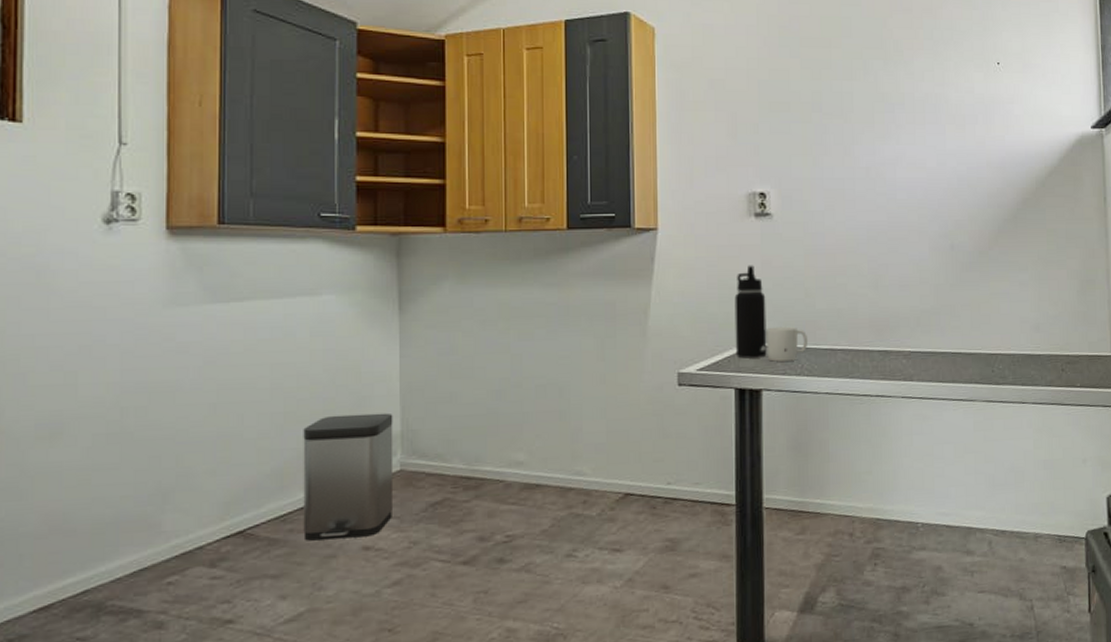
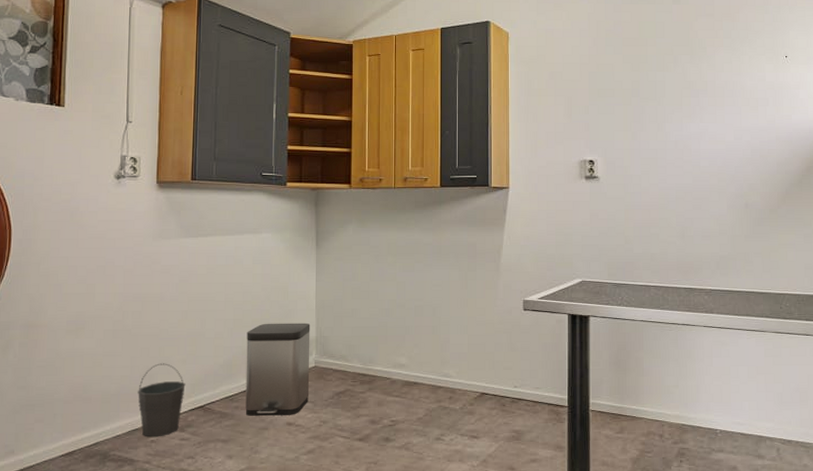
bucket: none [146,476,216,579] -> present [138,363,186,437]
water bottle: present [734,265,767,359] -> none [568,217,594,291]
mug: present [766,326,808,362] -> none [594,266,627,294]

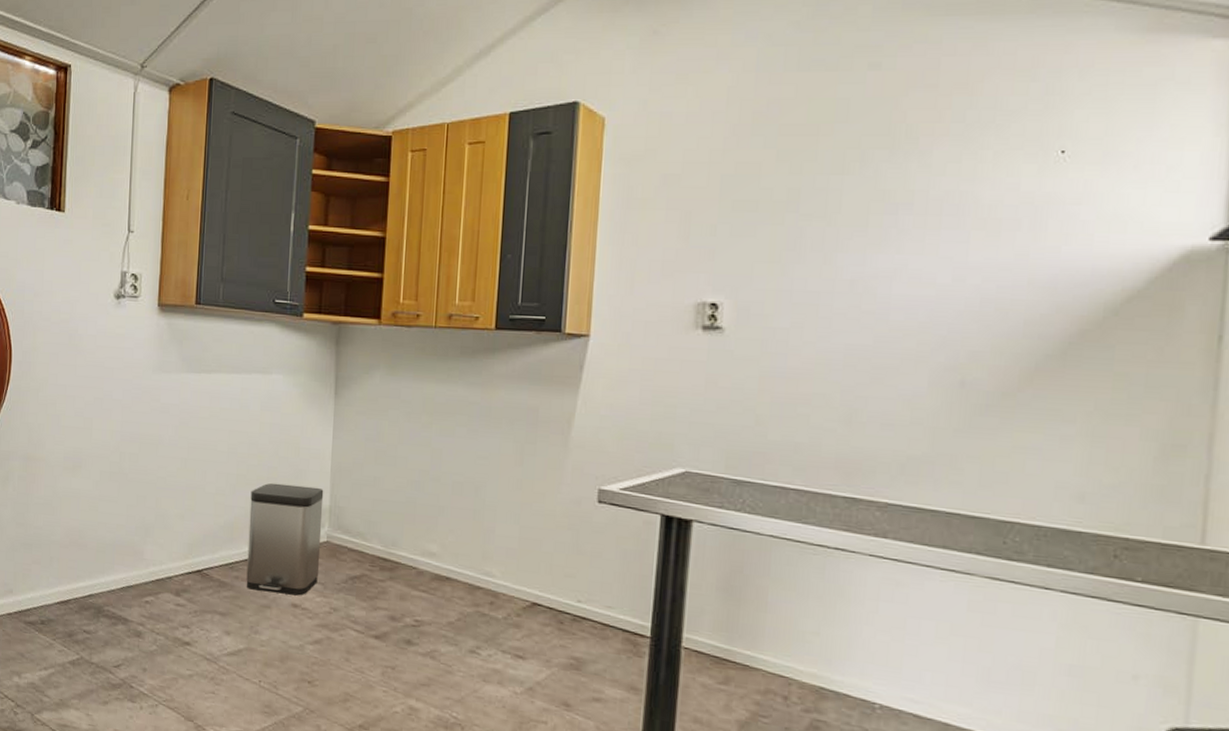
bucket: present [138,363,186,437] -> none [133,515,183,598]

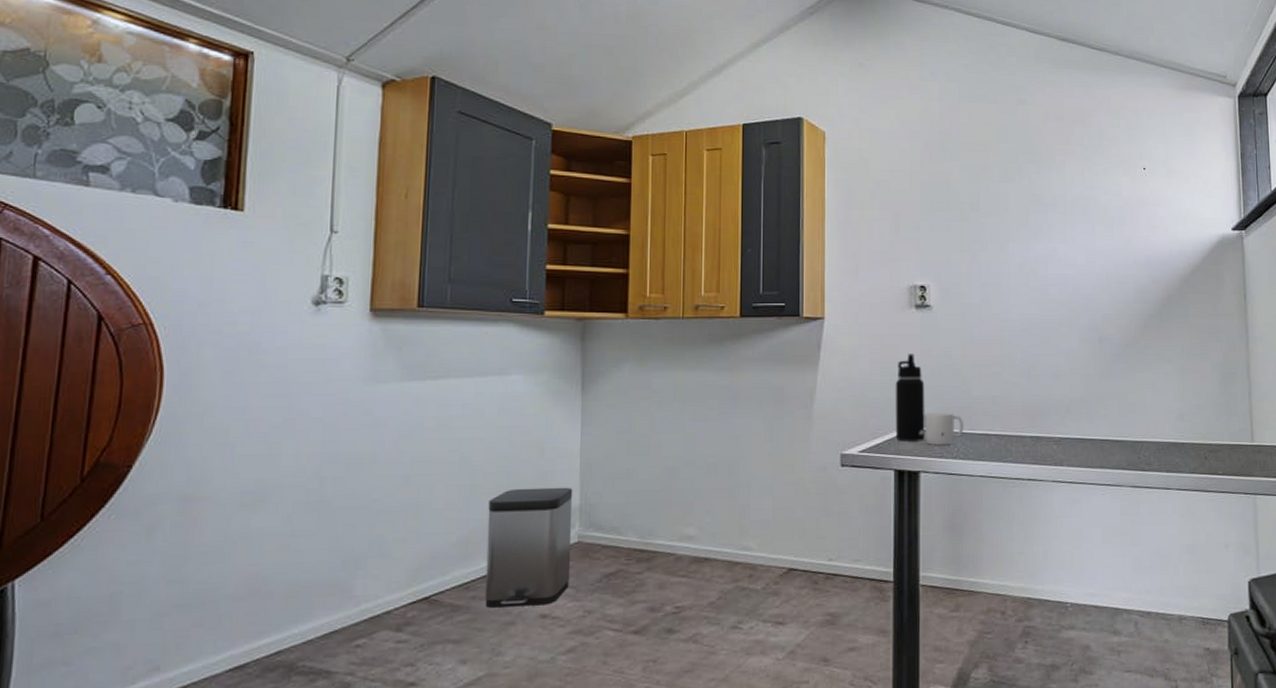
water bottle: none [665,383,707,486] -> present [895,353,925,442]
mug: none [702,453,754,494] -> present [925,412,964,445]

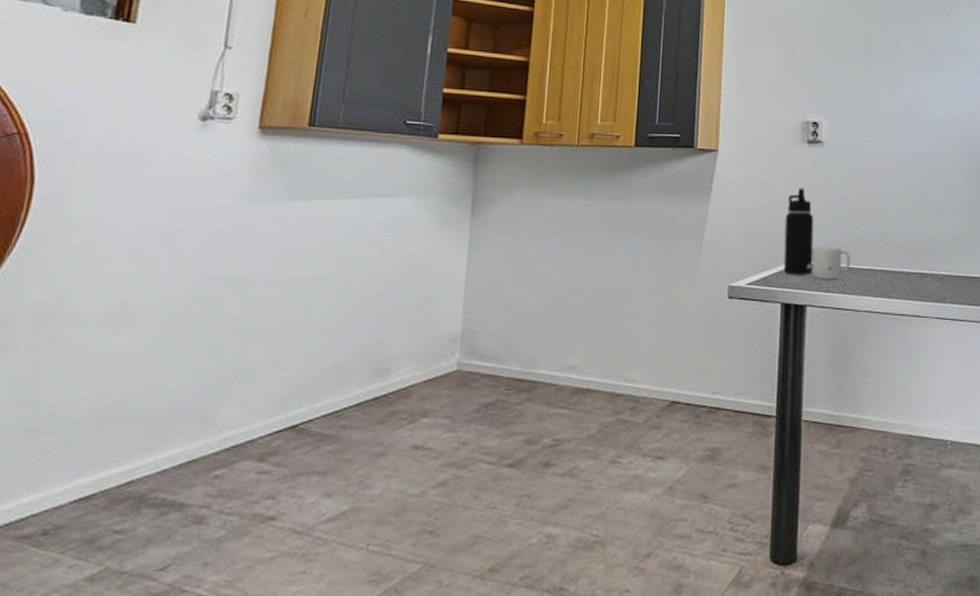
pedal bin: present [485,487,573,608] -> none [355,313,456,438]

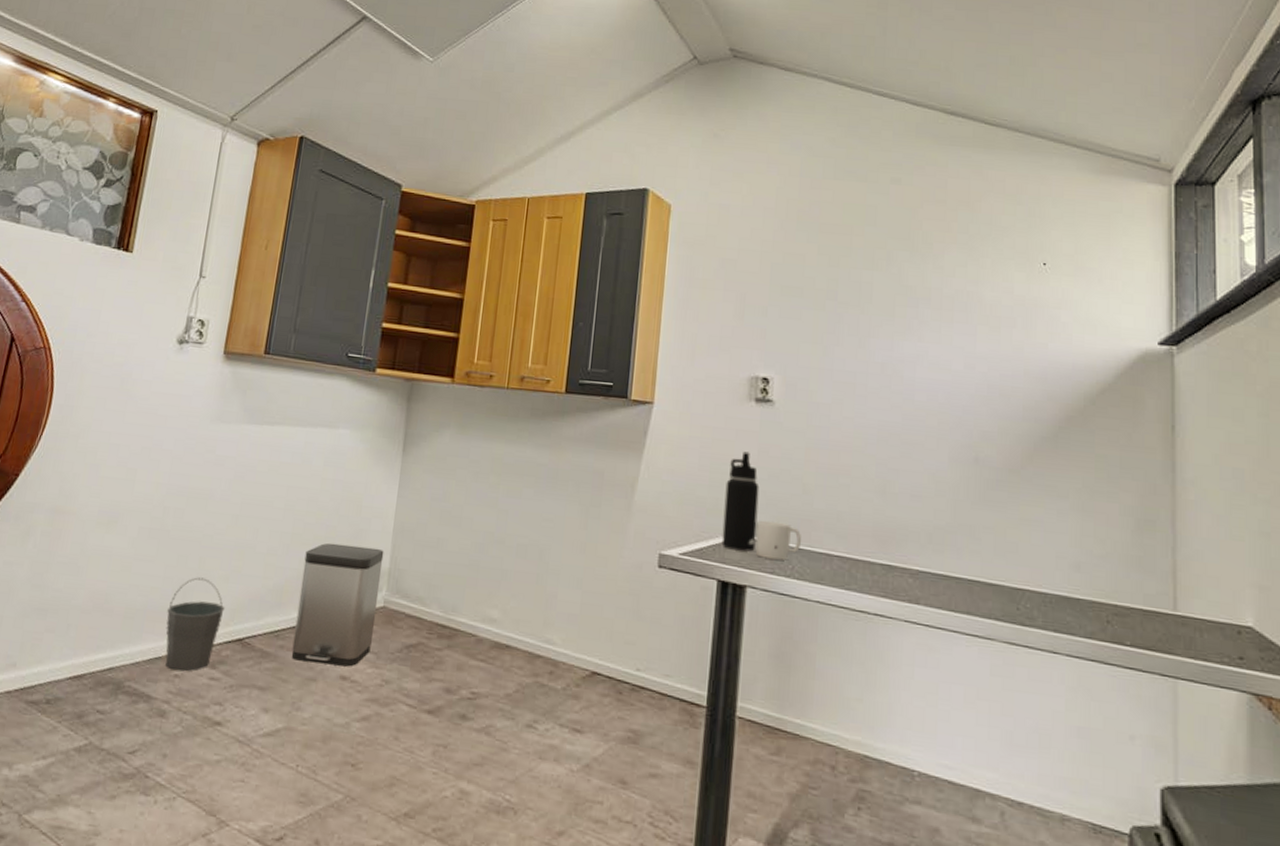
bucket: none [200,368,274,472] -> present [165,577,225,672]
pedal bin: none [355,313,456,438] -> present [291,542,384,667]

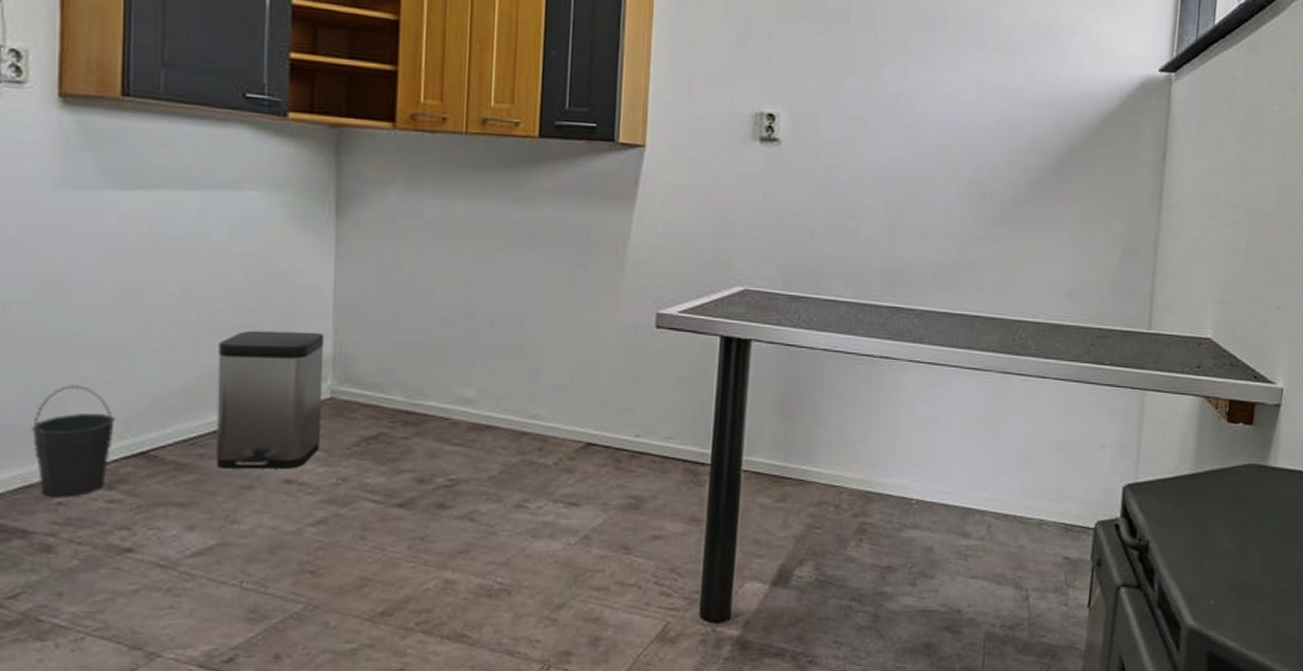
water bottle: present [721,451,760,552] -> none [724,197,765,304]
mug: present [755,520,802,560] -> none [760,270,809,310]

